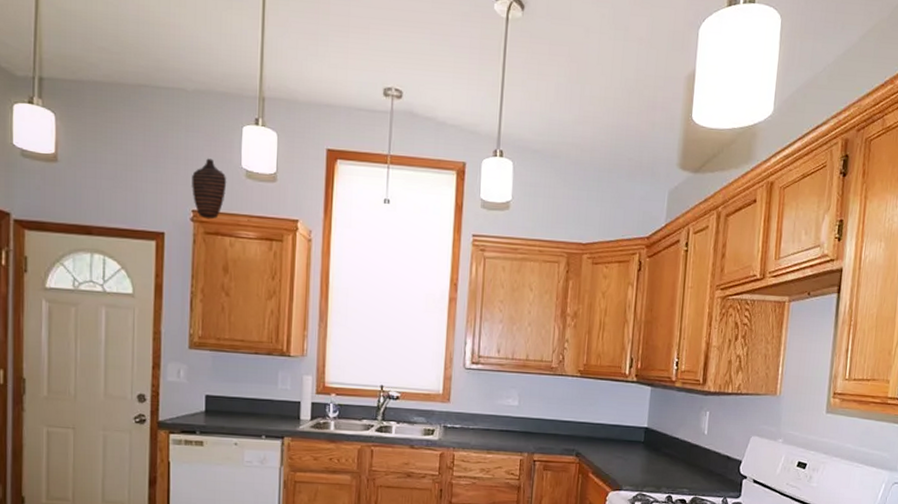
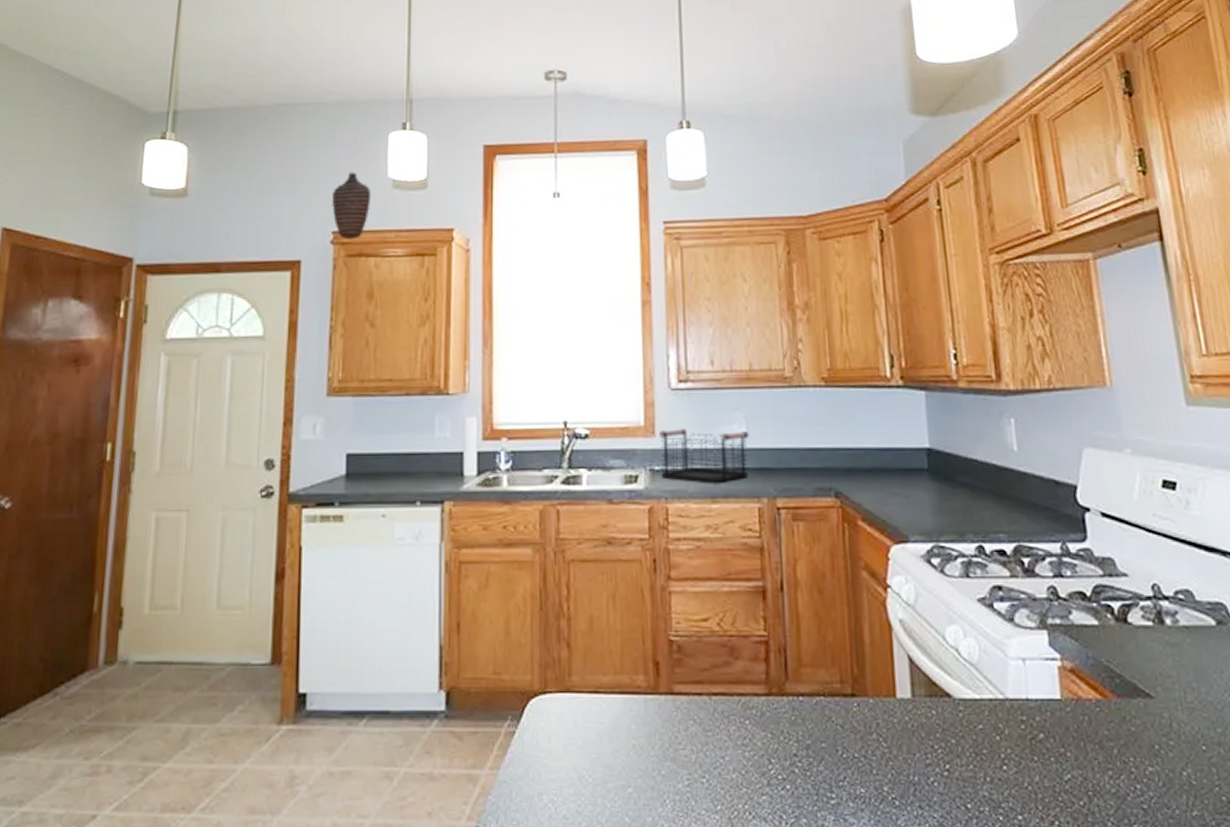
dish rack: none [451,398,520,441] -> present [659,428,749,484]

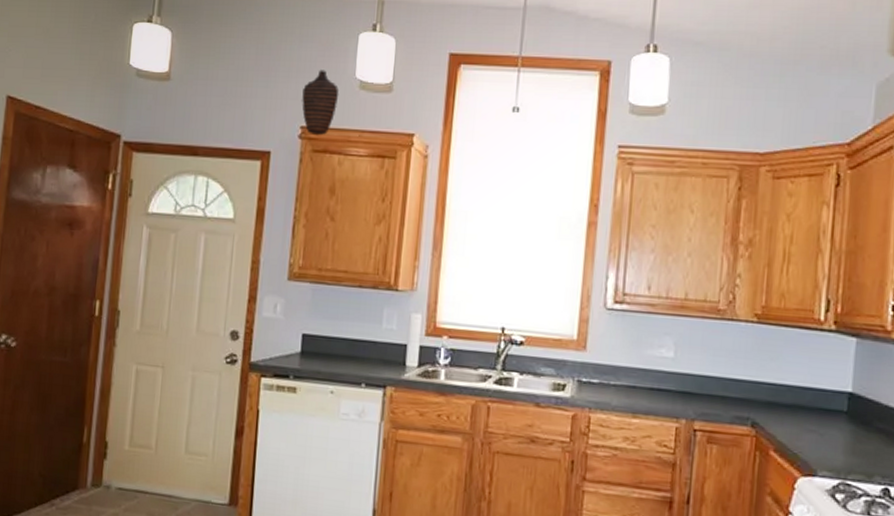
dish rack: present [659,428,749,484] -> none [587,346,676,402]

